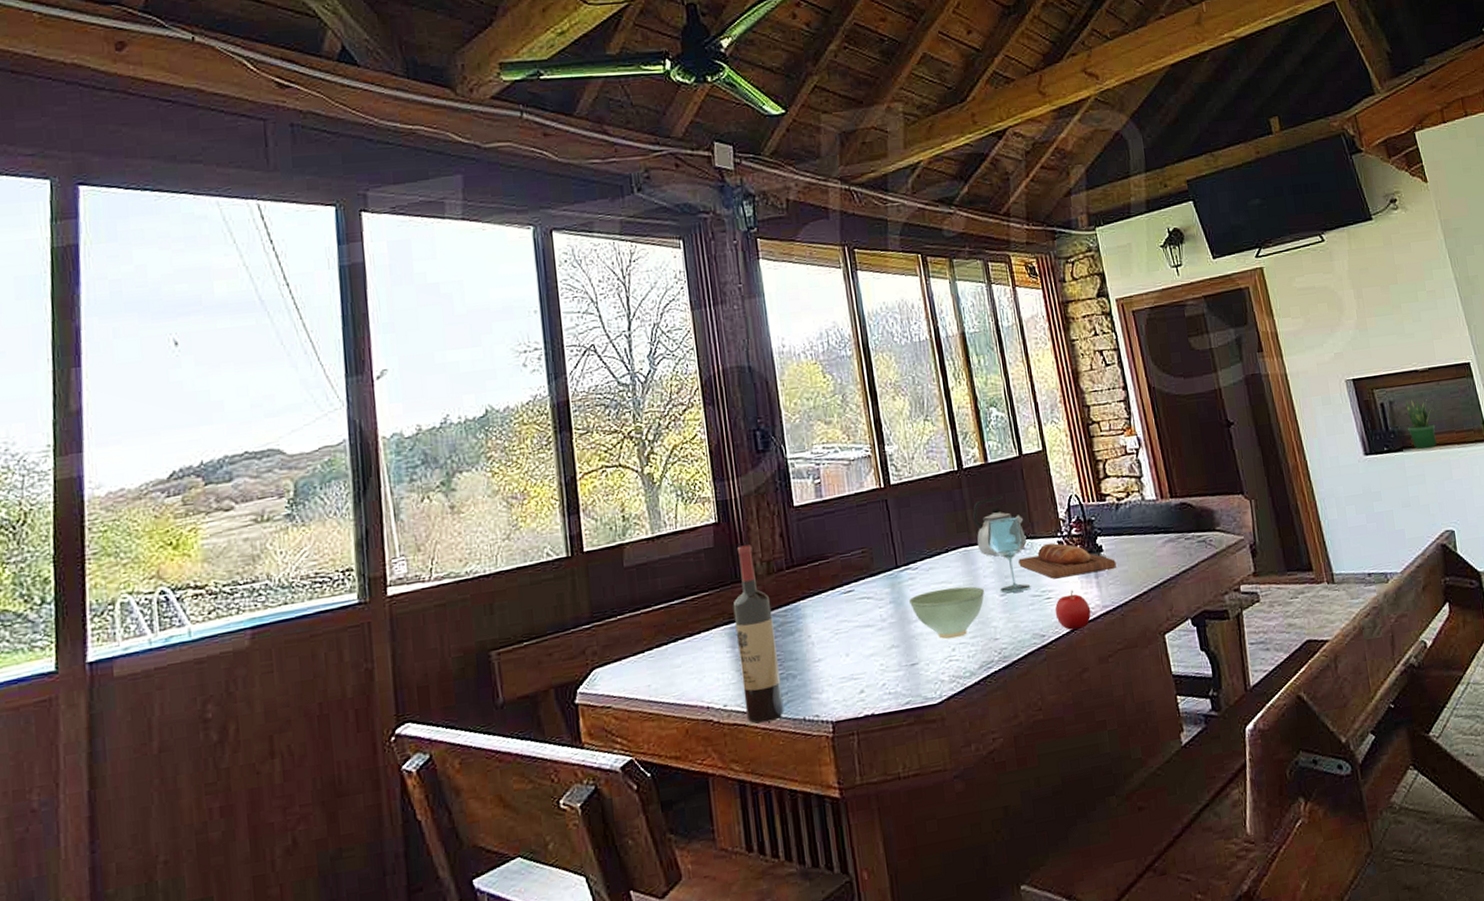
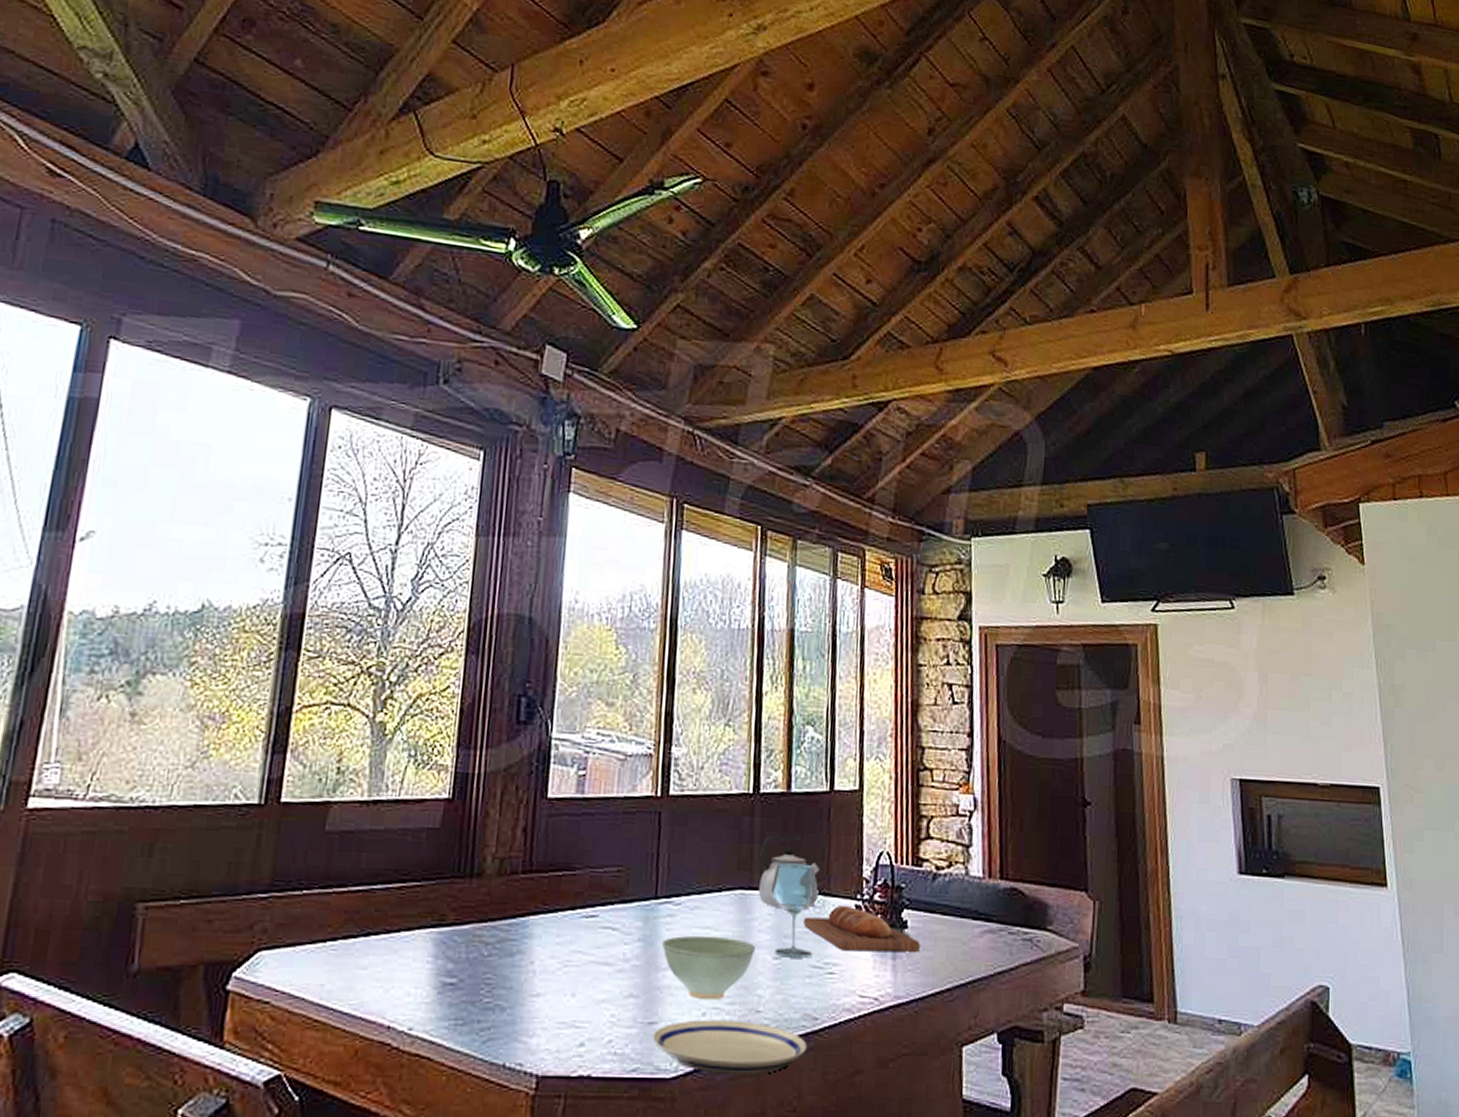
wine bottle: present [733,544,785,724] -> none [433,833,495,1060]
plate: none [916,648,1041,694] -> present [652,1020,808,1076]
fruit: present [1055,590,1091,630] -> none [835,968,880,1019]
planter: present [1405,399,1437,450] -> none [1293,818,1328,882]

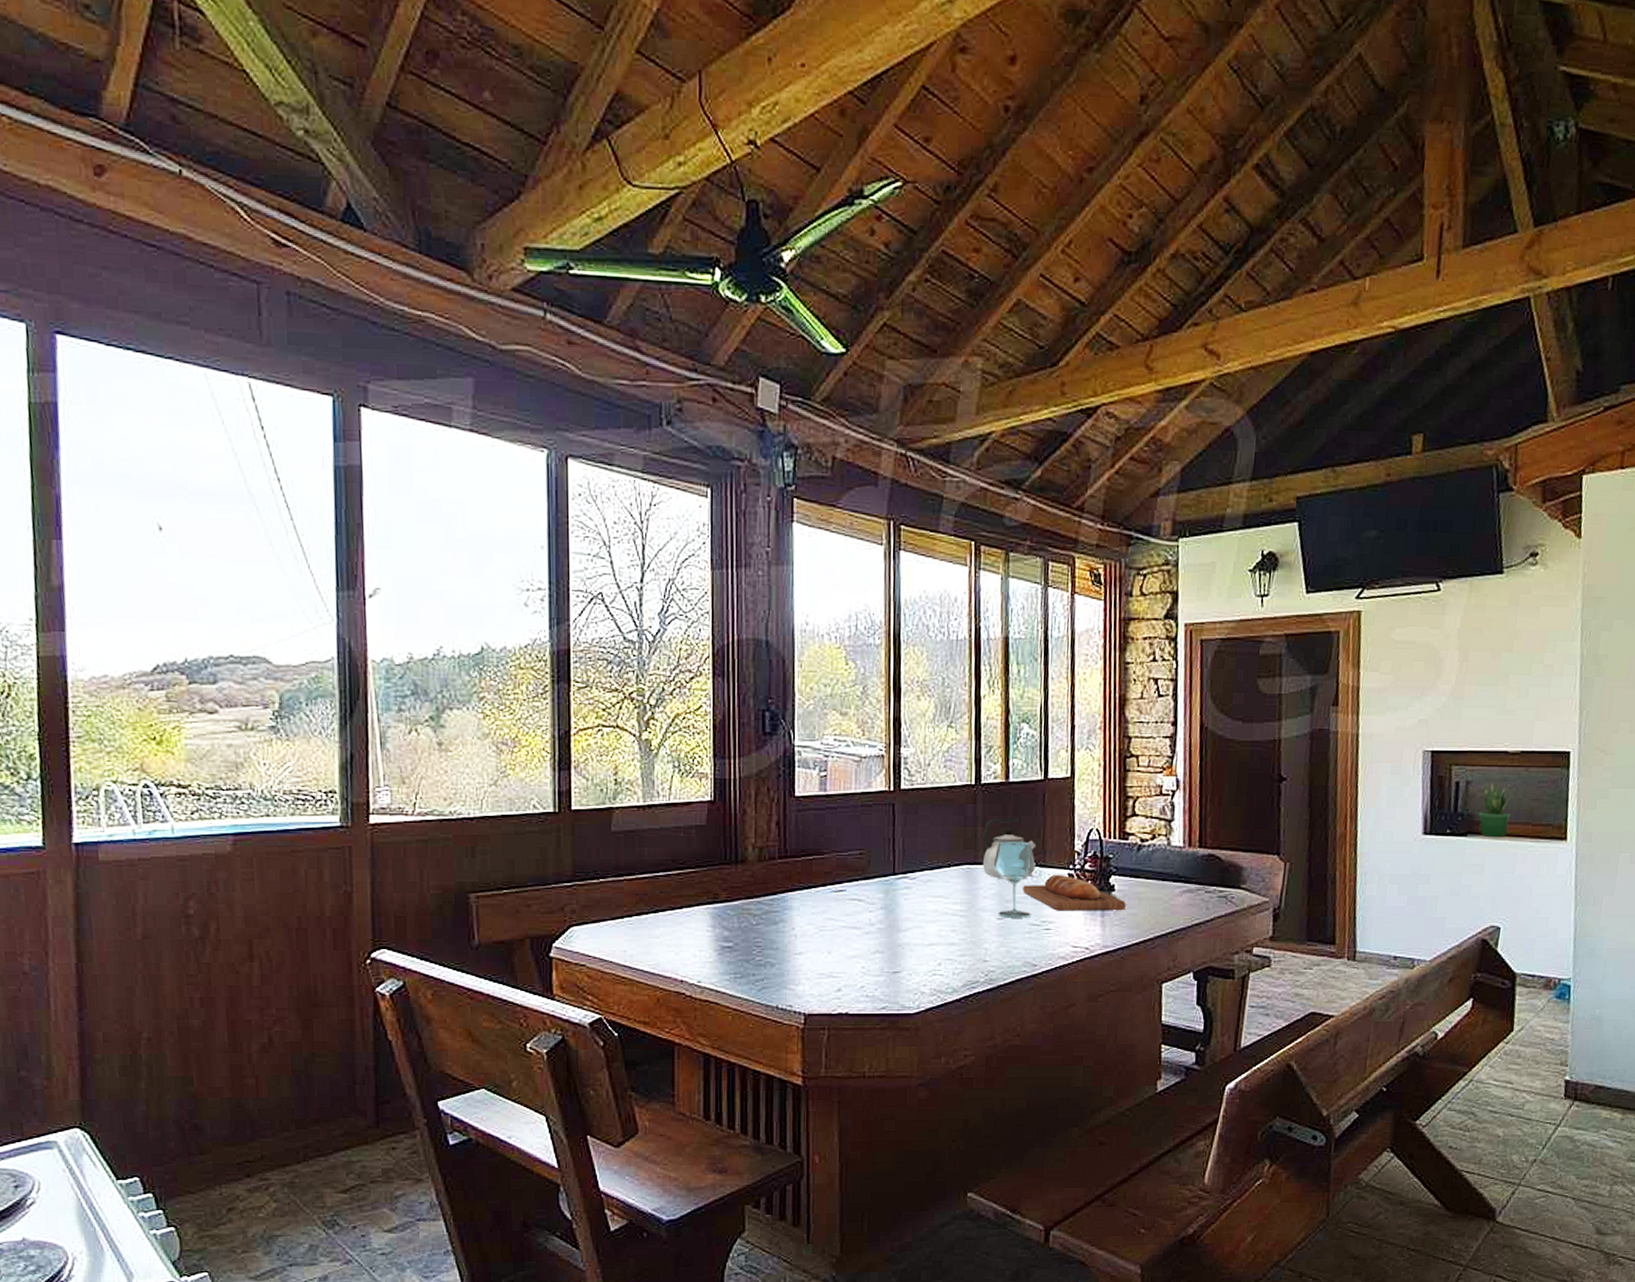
plate: present [652,1020,808,1076] -> none [897,968,1028,1010]
bowl: present [661,935,756,1001] -> none [900,903,982,954]
planter: none [1293,818,1328,882] -> present [1478,783,1514,838]

